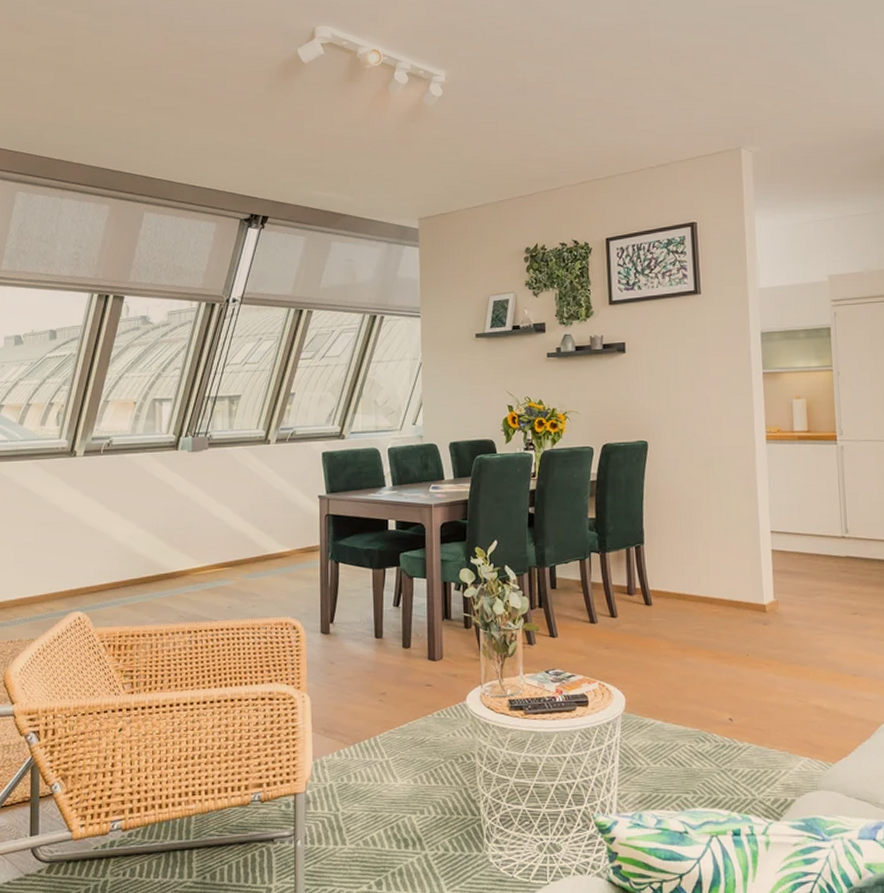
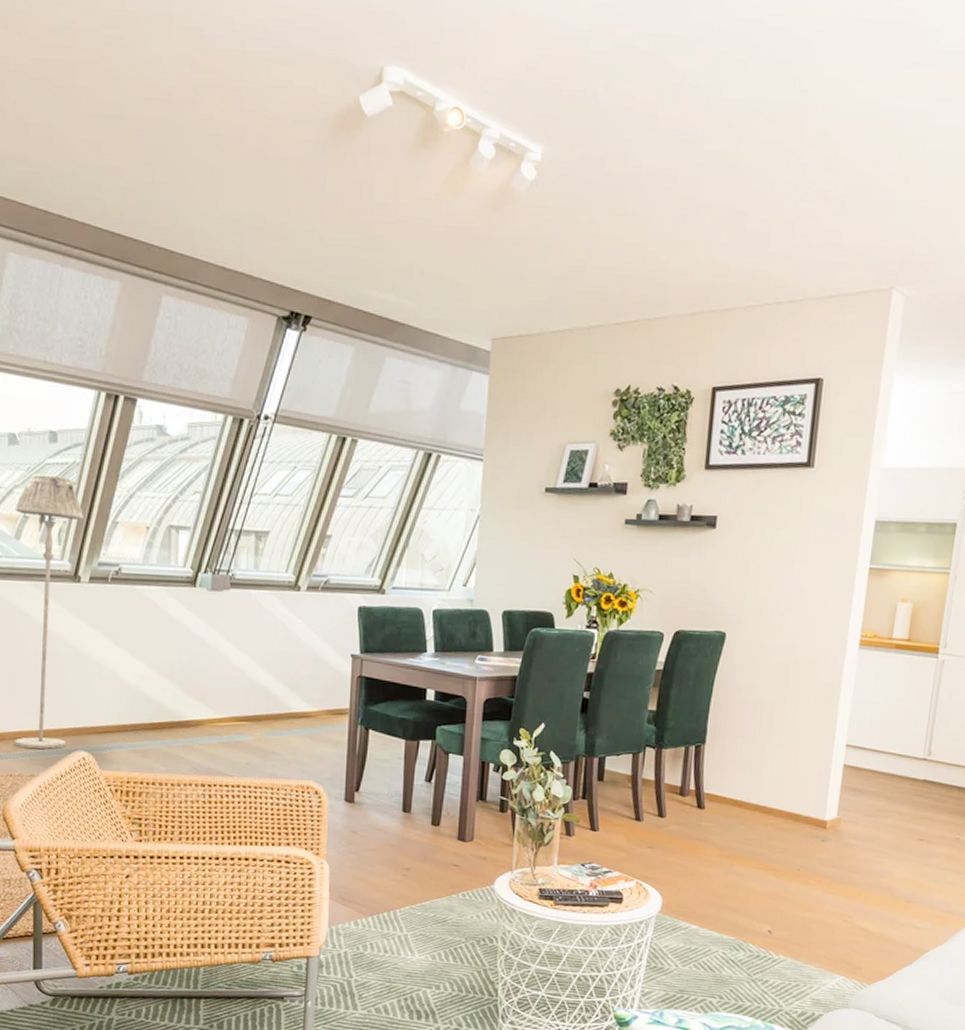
floor lamp: none [16,366,79,613] -> present [14,473,84,749]

